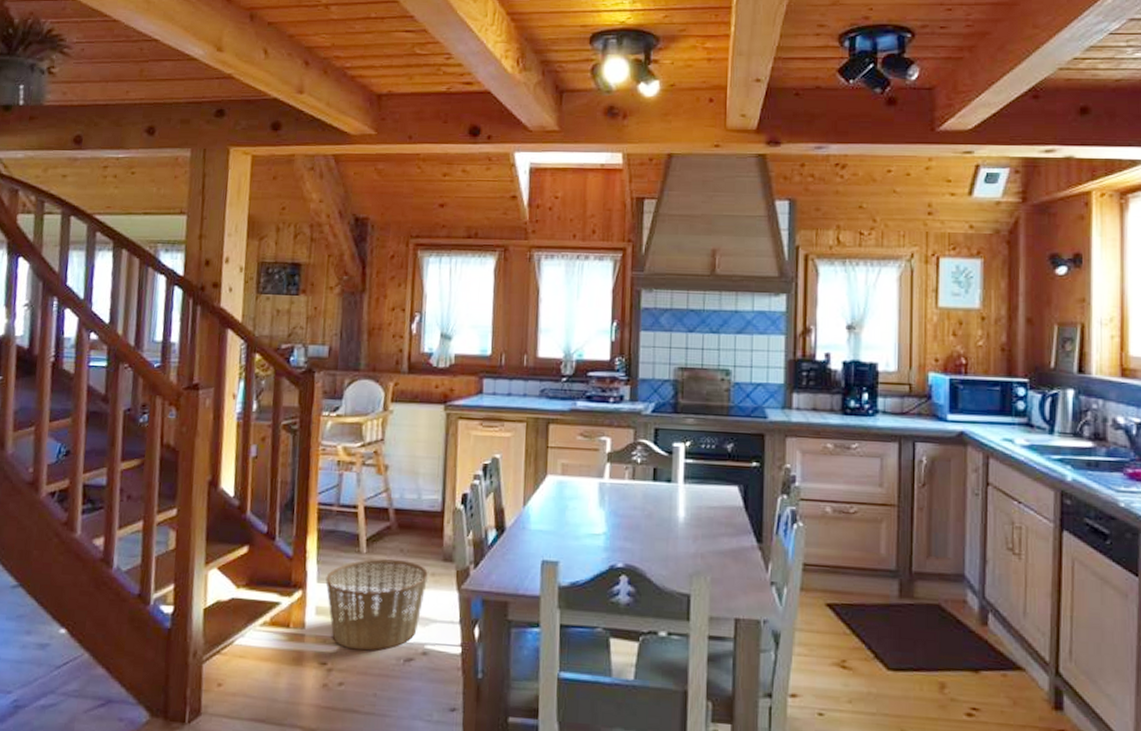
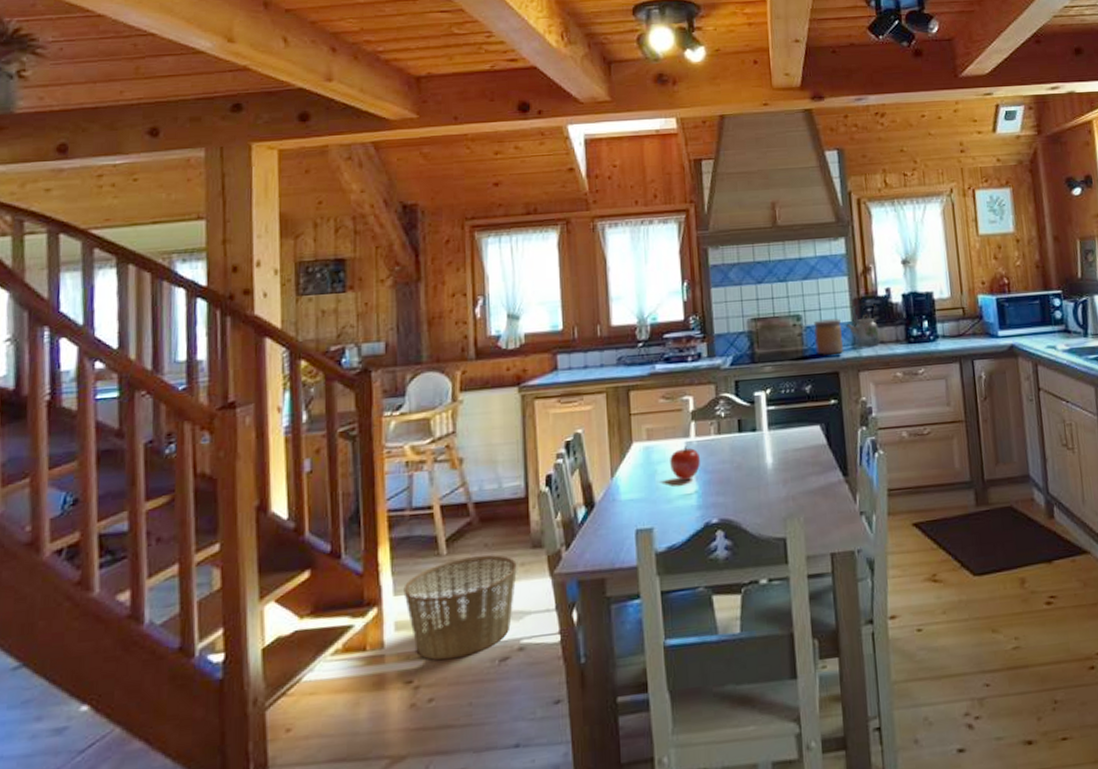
fruit: none [581,486,613,521] -> present [670,446,701,481]
jar: none [741,377,772,416] -> present [813,317,843,356]
kettle: none [778,366,814,413] -> present [846,302,881,348]

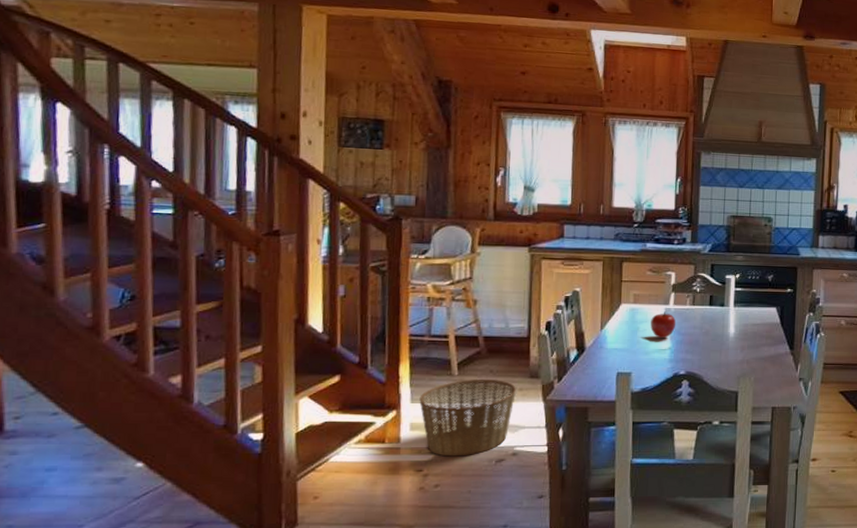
jar: present [813,317,843,356] -> none [780,223,804,253]
kettle: present [846,302,881,348] -> none [808,214,835,251]

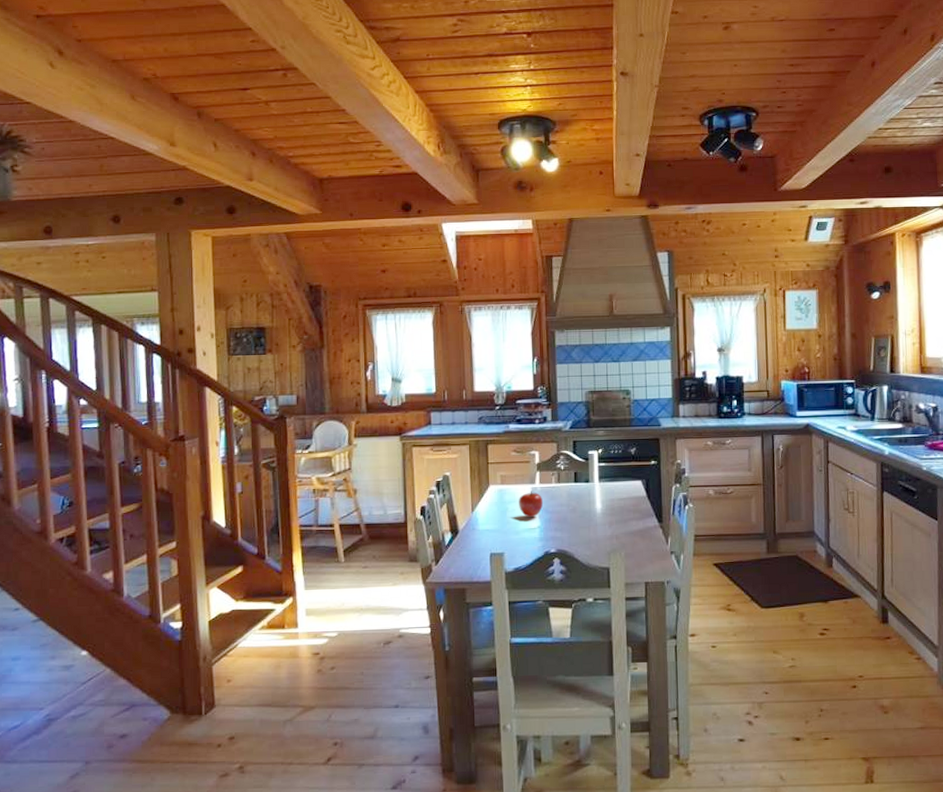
basket: present [419,379,516,457] -> none [312,565,398,640]

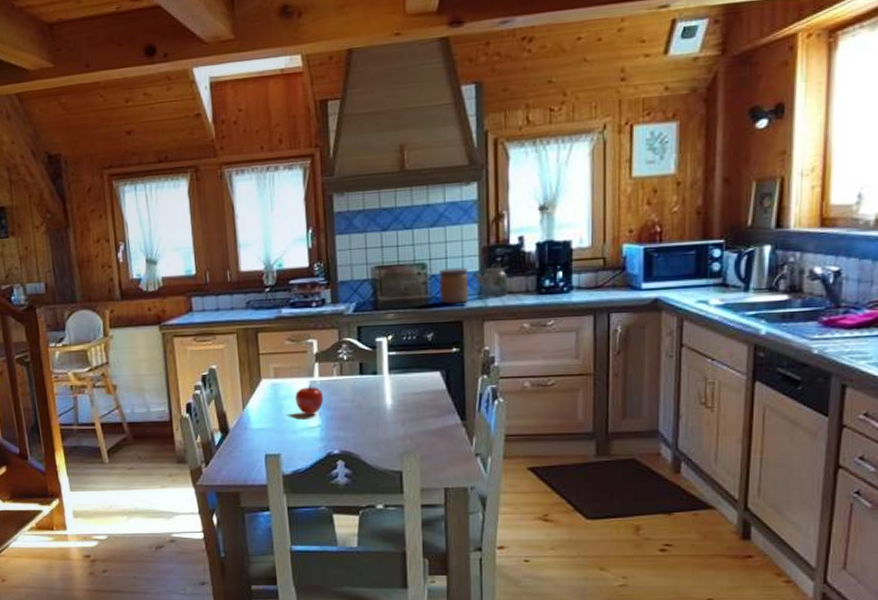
jar: none [640,393,664,425] -> present [438,266,468,305]
kettle: none [667,383,696,420] -> present [473,251,509,298]

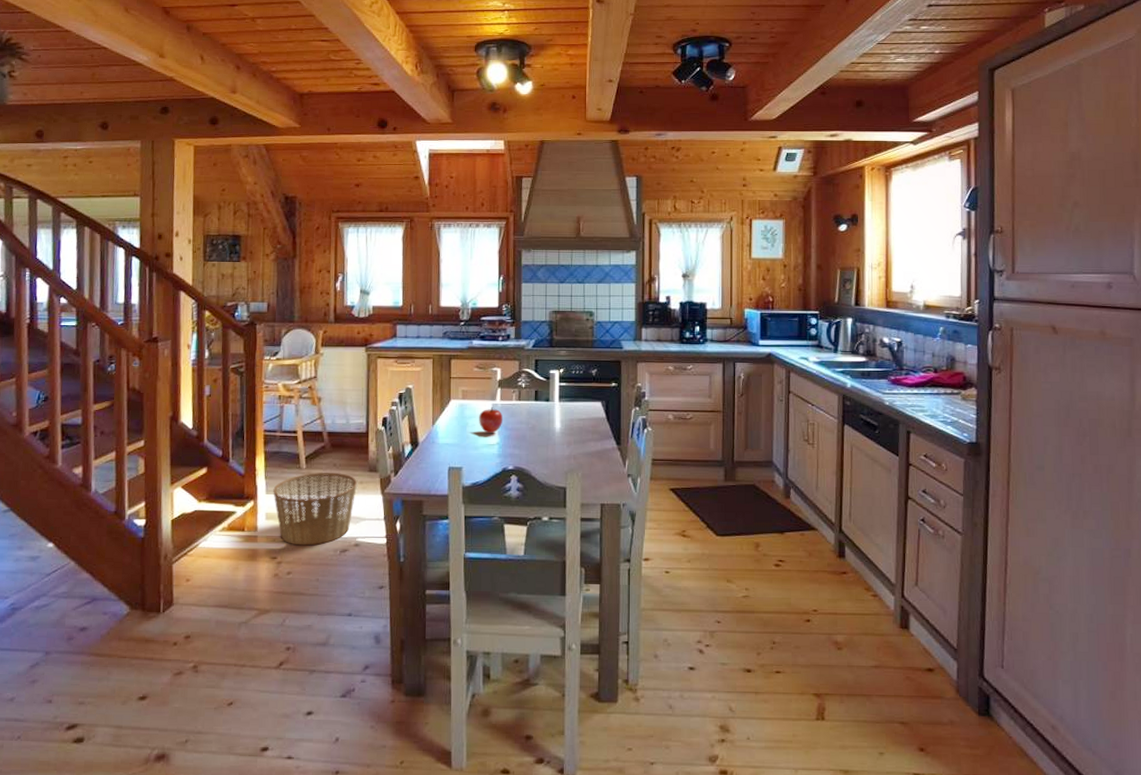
basket: none [77,466,166,543] -> present [273,473,357,546]
jar: present [438,266,468,305] -> none [602,316,626,347]
kettle: present [473,251,509,298] -> none [630,307,658,343]

